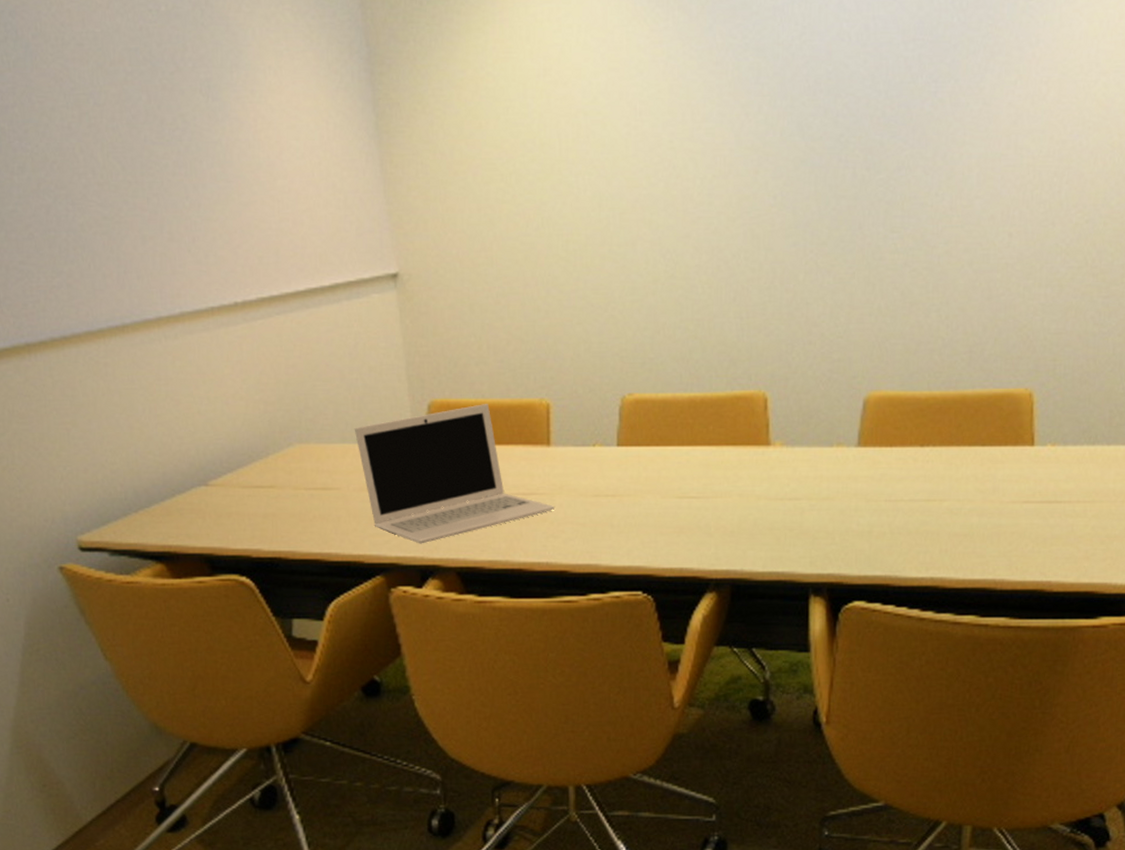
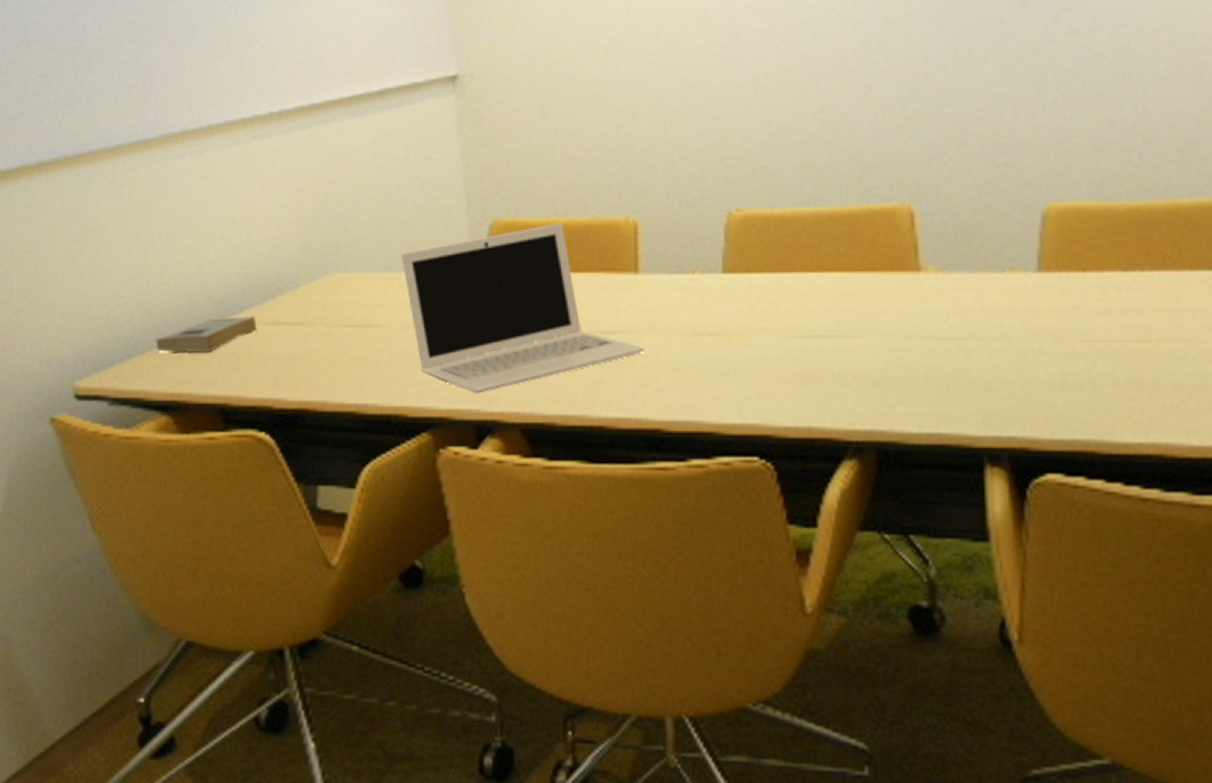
book: none [146,480,234,512] -> present [155,316,257,354]

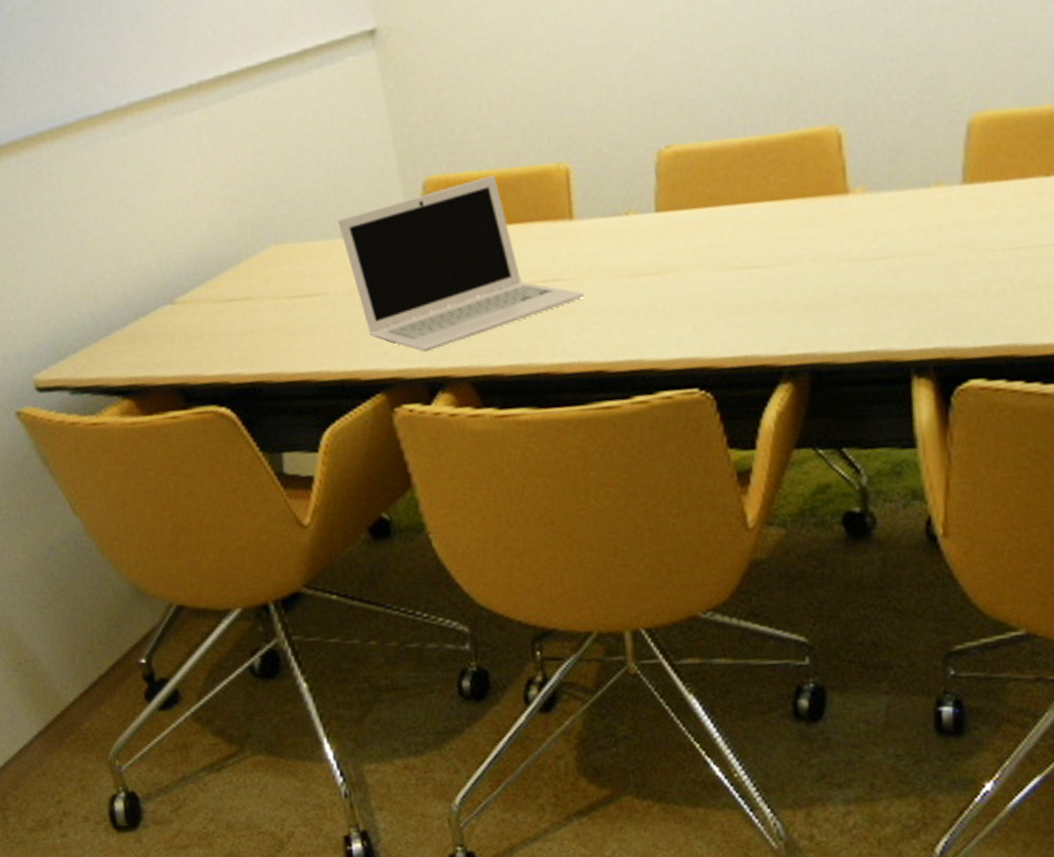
book: present [155,316,257,354] -> none [107,295,205,338]

